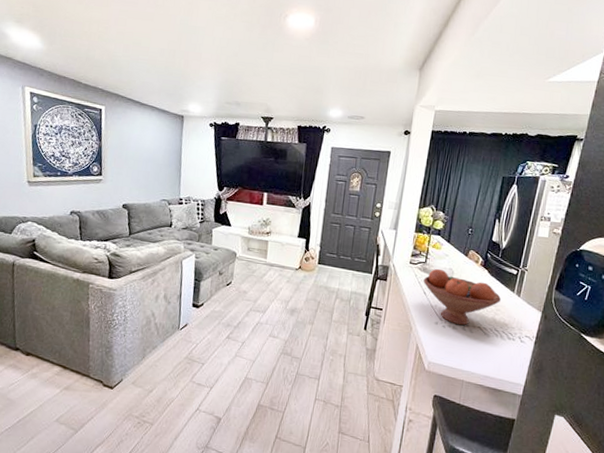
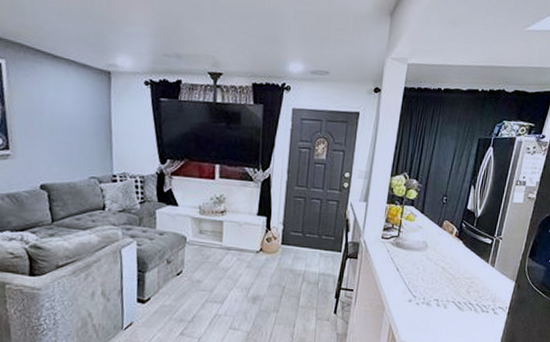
fruit bowl: present [423,268,501,326] -> none [396,242,475,301]

